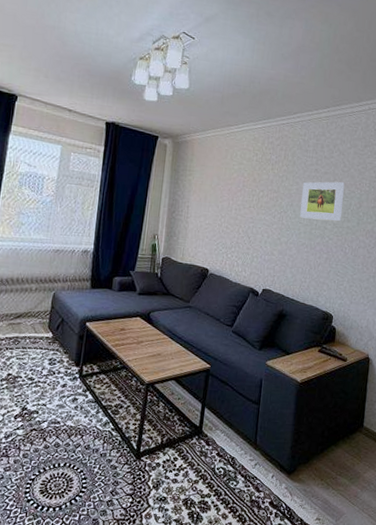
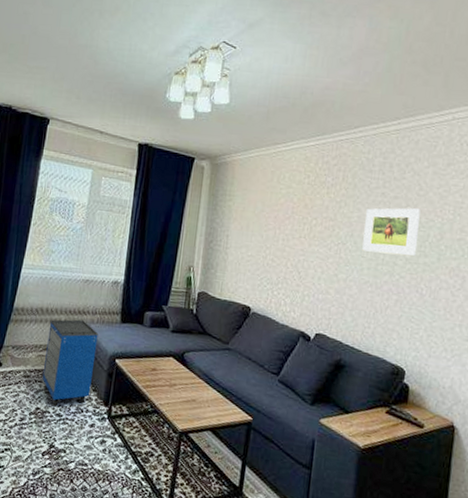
cabinet: none [13,287,69,370] -> present [42,319,98,406]

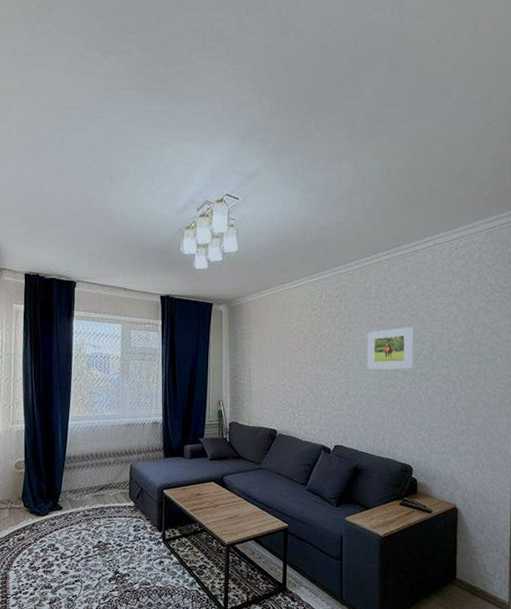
cabinet: present [42,319,98,406] -> none [100,460,145,537]

